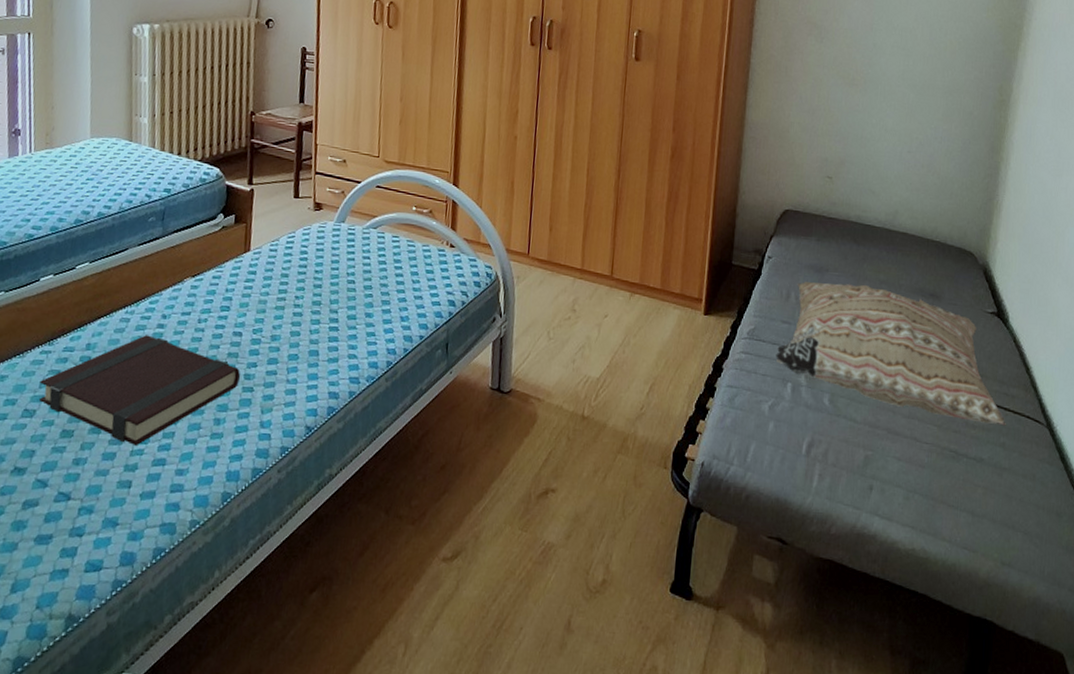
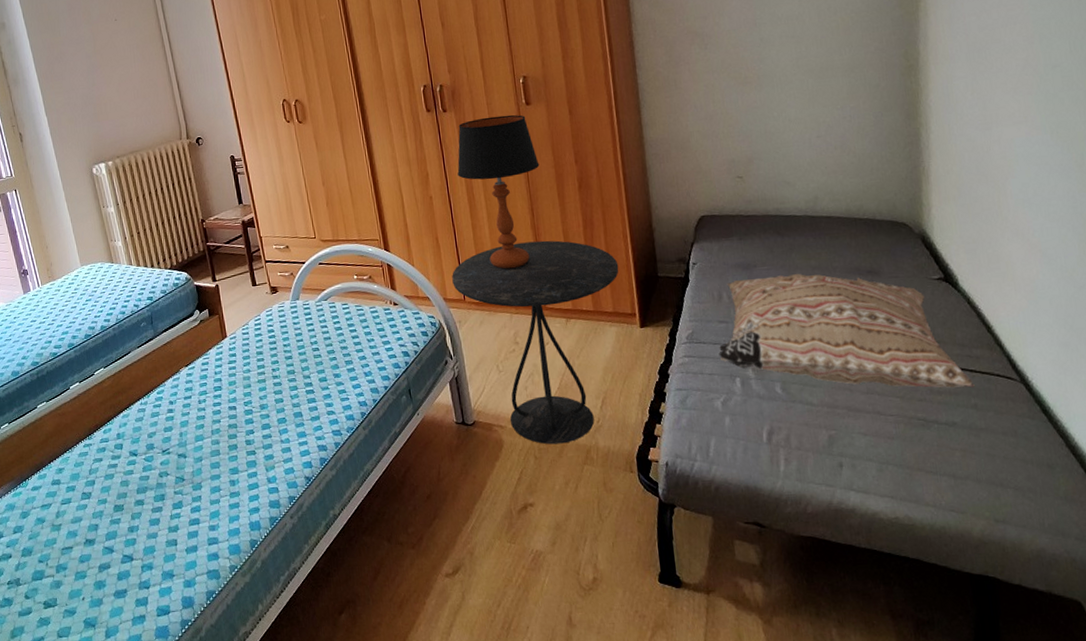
book: present [38,335,240,447] -> none [88,420,243,512]
side table: none [519,203,695,428] -> present [452,240,619,445]
table lamp: none [549,64,636,230] -> present [457,114,540,269]

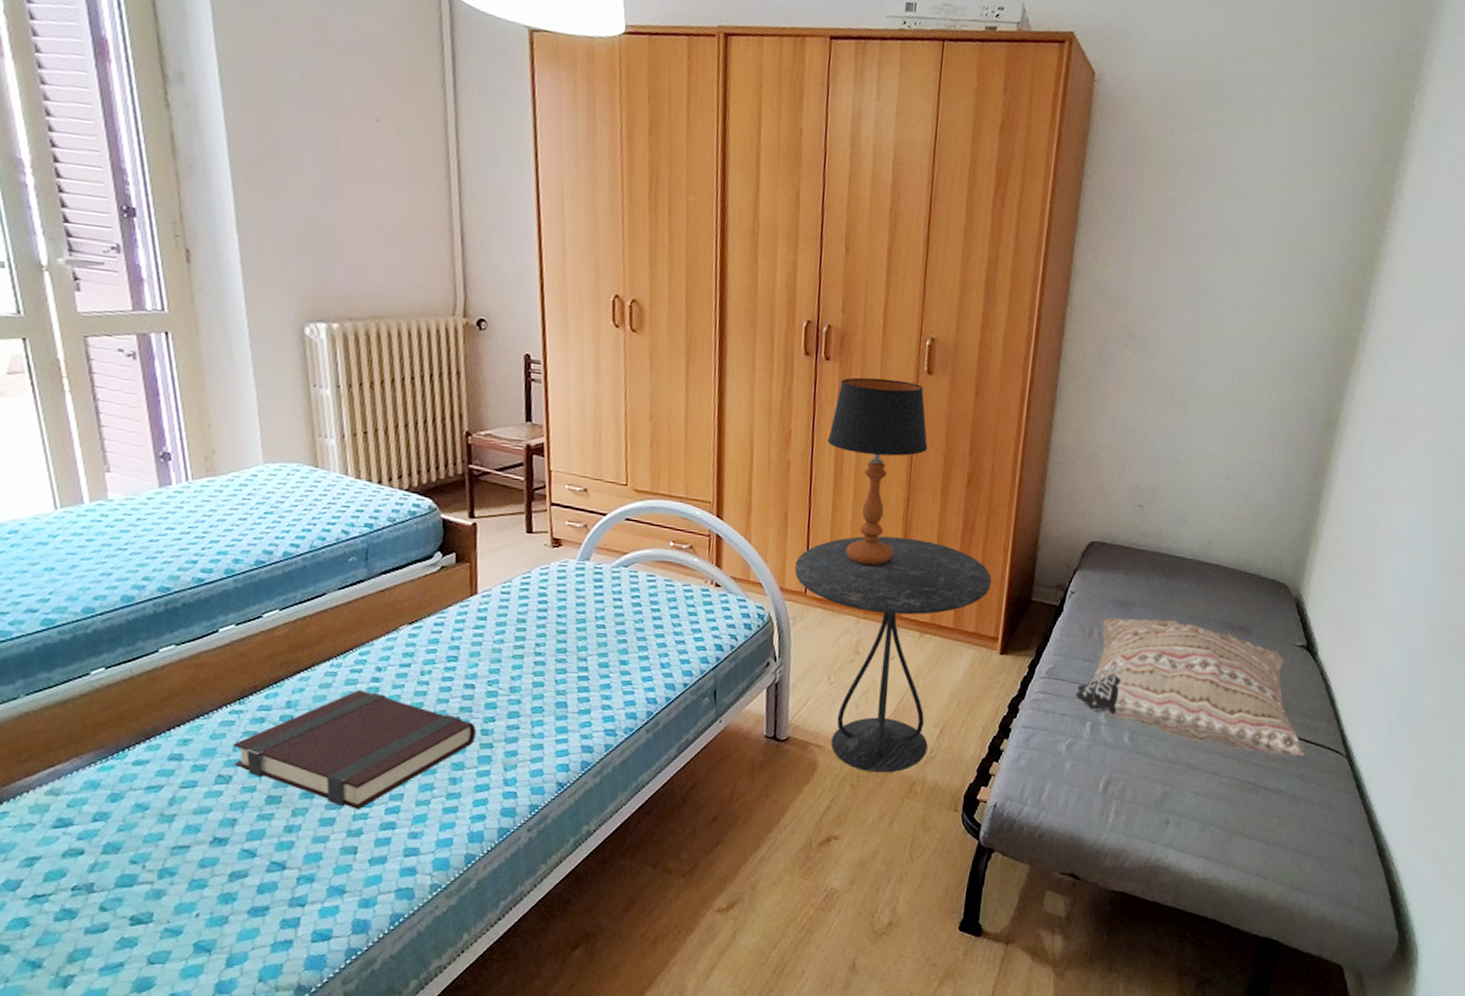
book: none [88,420,243,512] -> present [233,690,476,811]

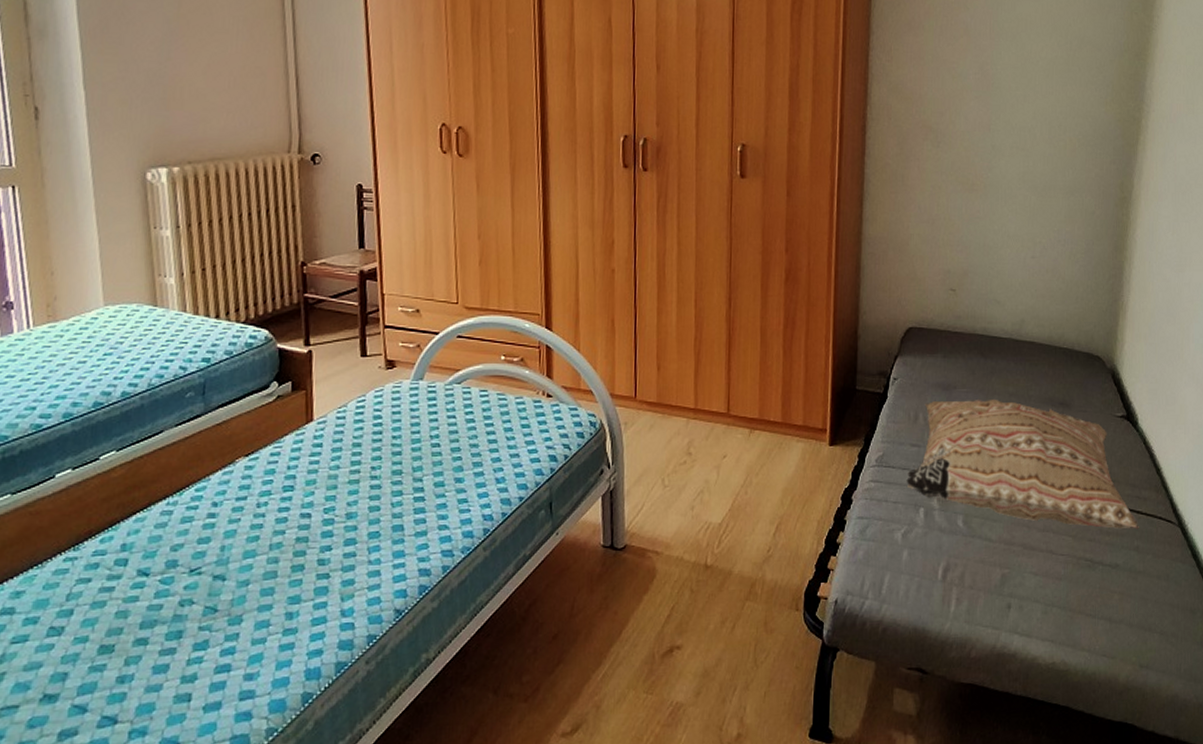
book: present [233,690,476,811] -> none [66,527,312,654]
side table: present [795,536,992,773] -> none [624,336,816,576]
table lamp: present [827,377,928,566] -> none [649,184,746,366]

